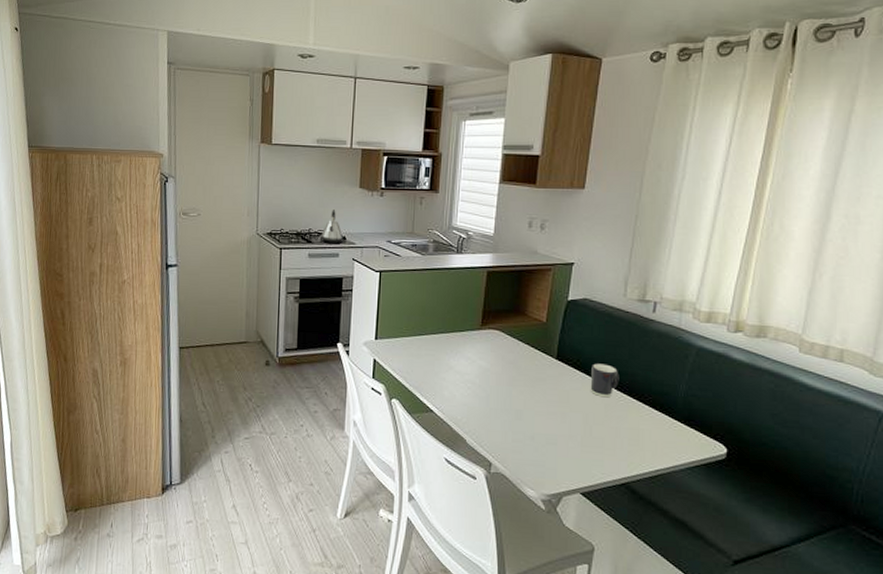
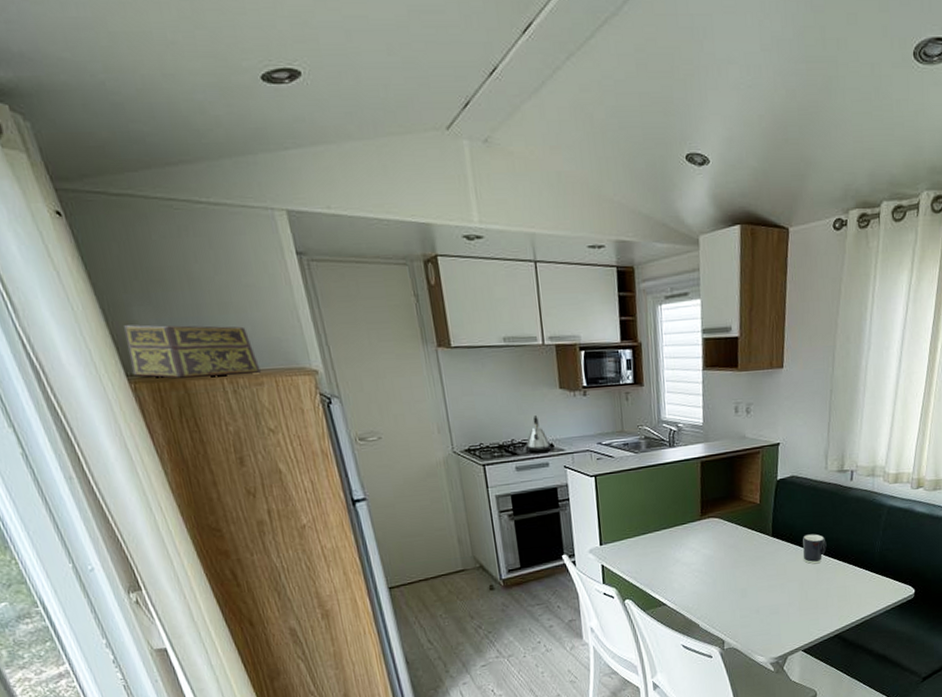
decorative box: none [33,110,121,153] -> present [124,324,261,379]

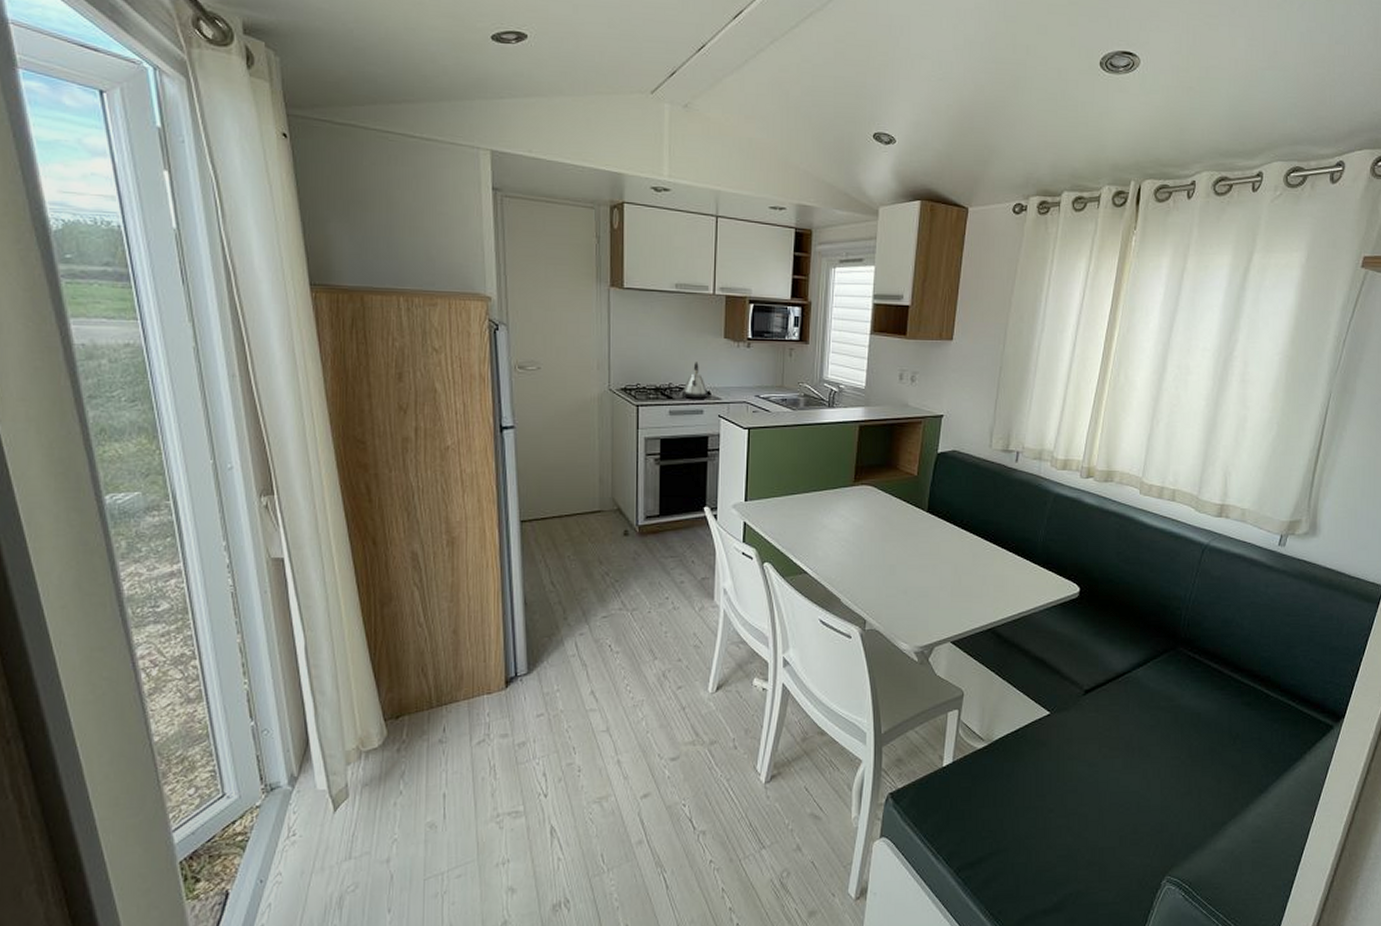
decorative box: present [124,324,261,379] -> none [316,239,437,295]
mug: present [803,533,827,564] -> none [959,514,986,547]

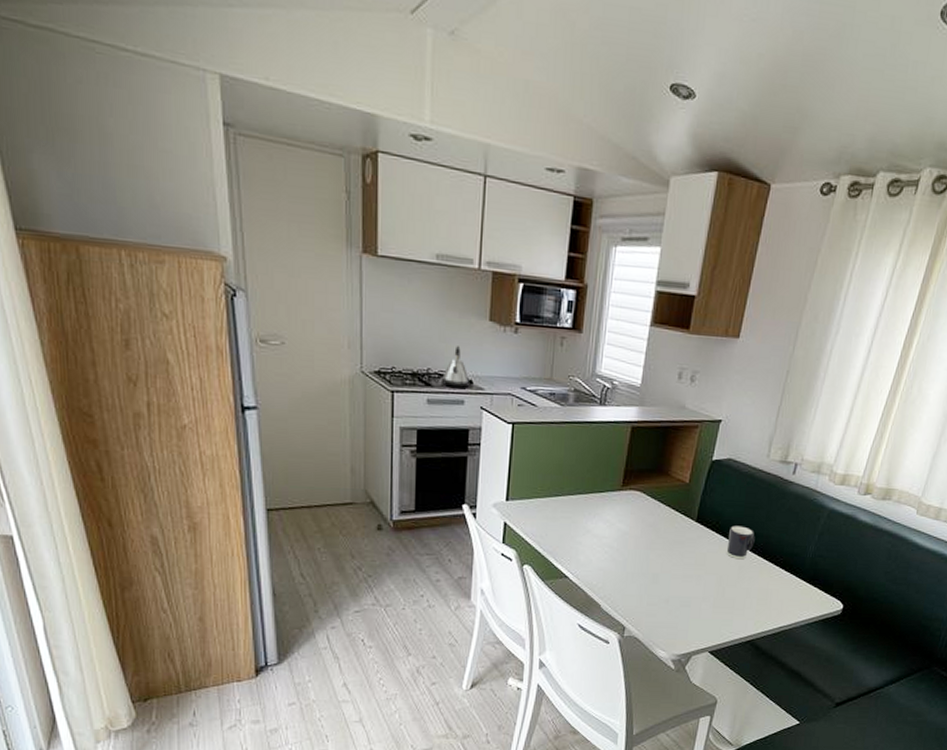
mug: none [959,514,986,547] -> present [726,525,755,560]

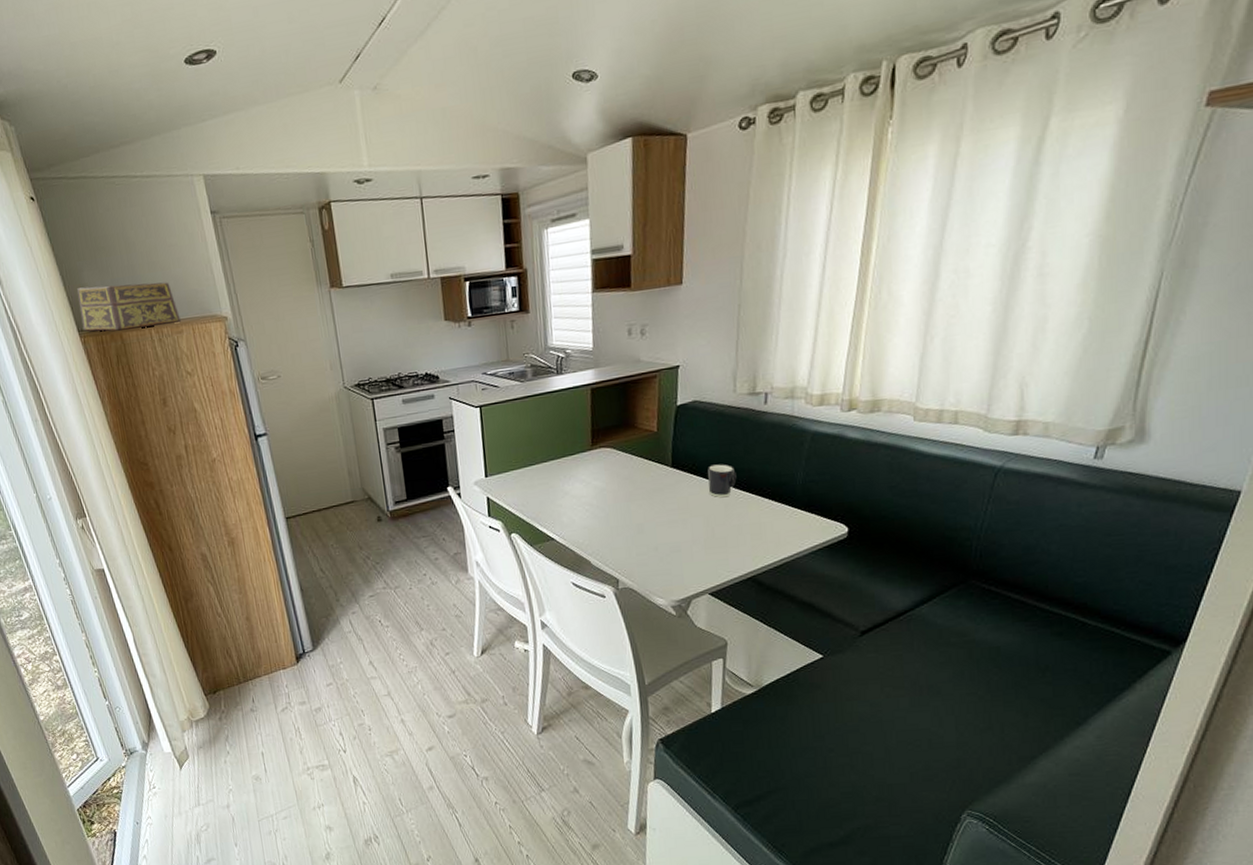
decorative box: none [21,173,163,251] -> present [77,282,181,332]
kettle: present [442,346,469,390] -> none [412,348,436,387]

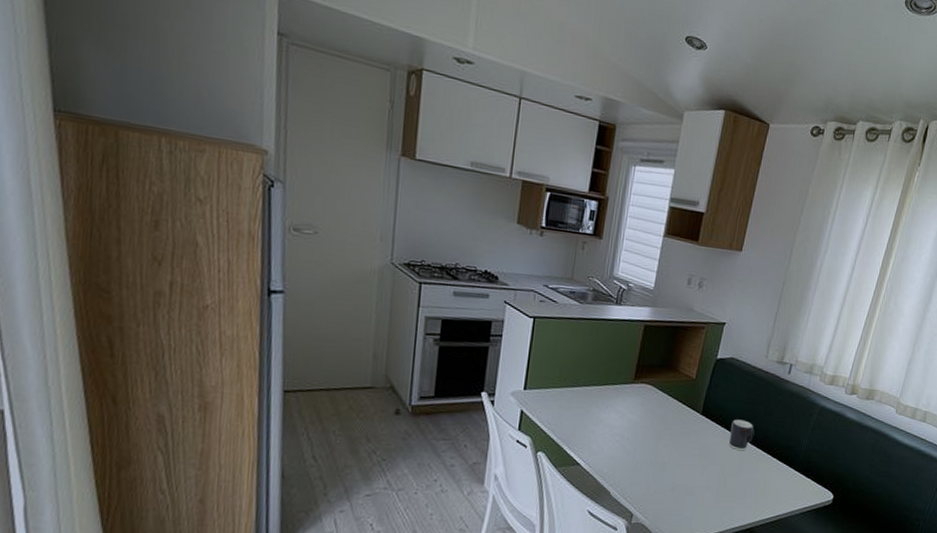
decorative box: present [77,282,181,332] -> none [62,60,206,141]

